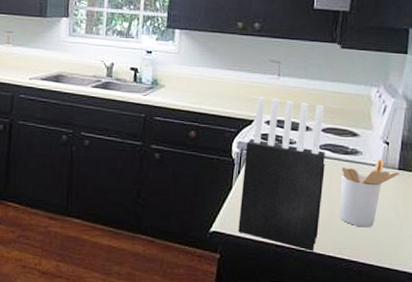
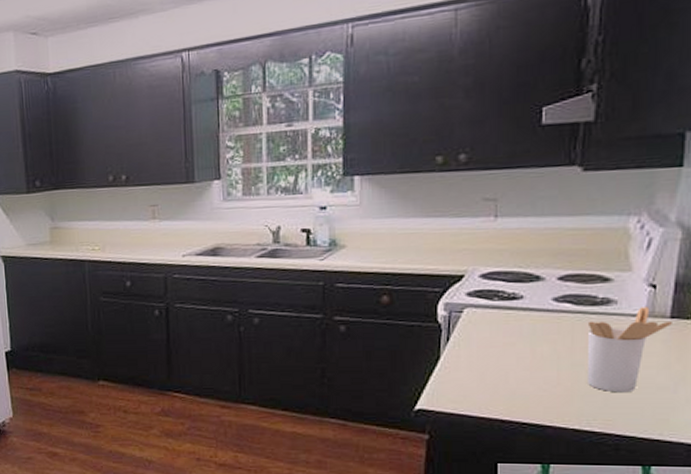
knife block: present [238,96,325,252] -> none [450,245,564,425]

